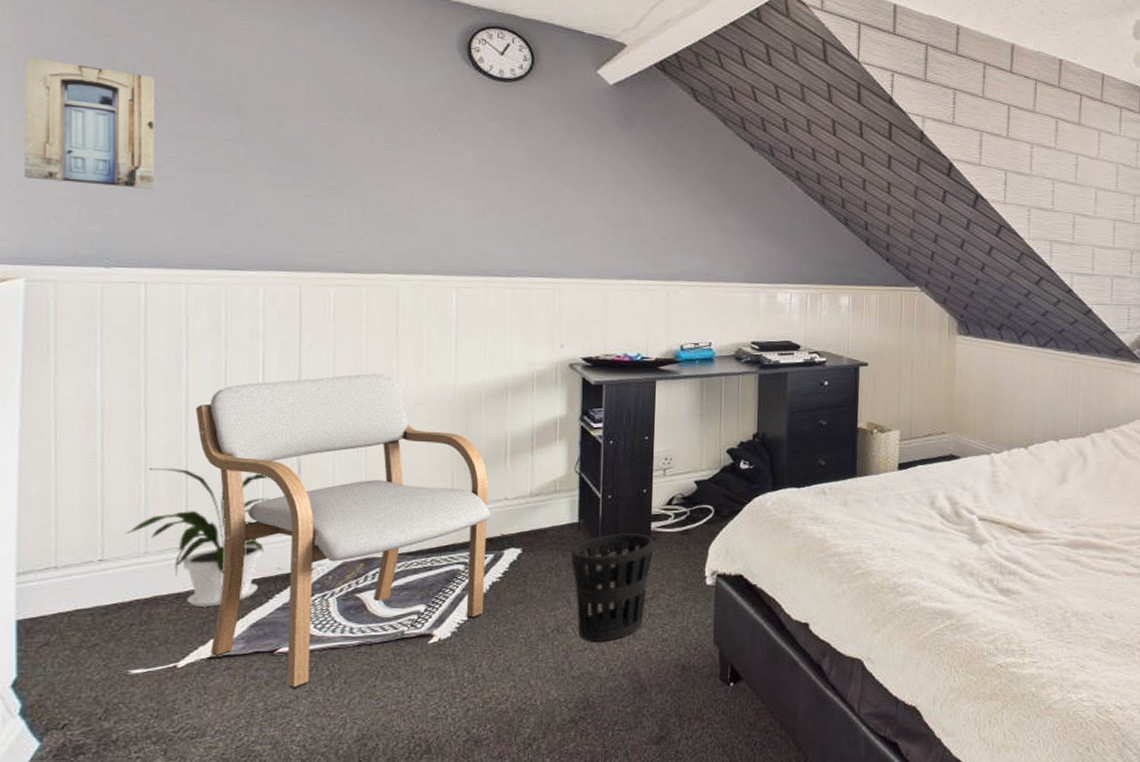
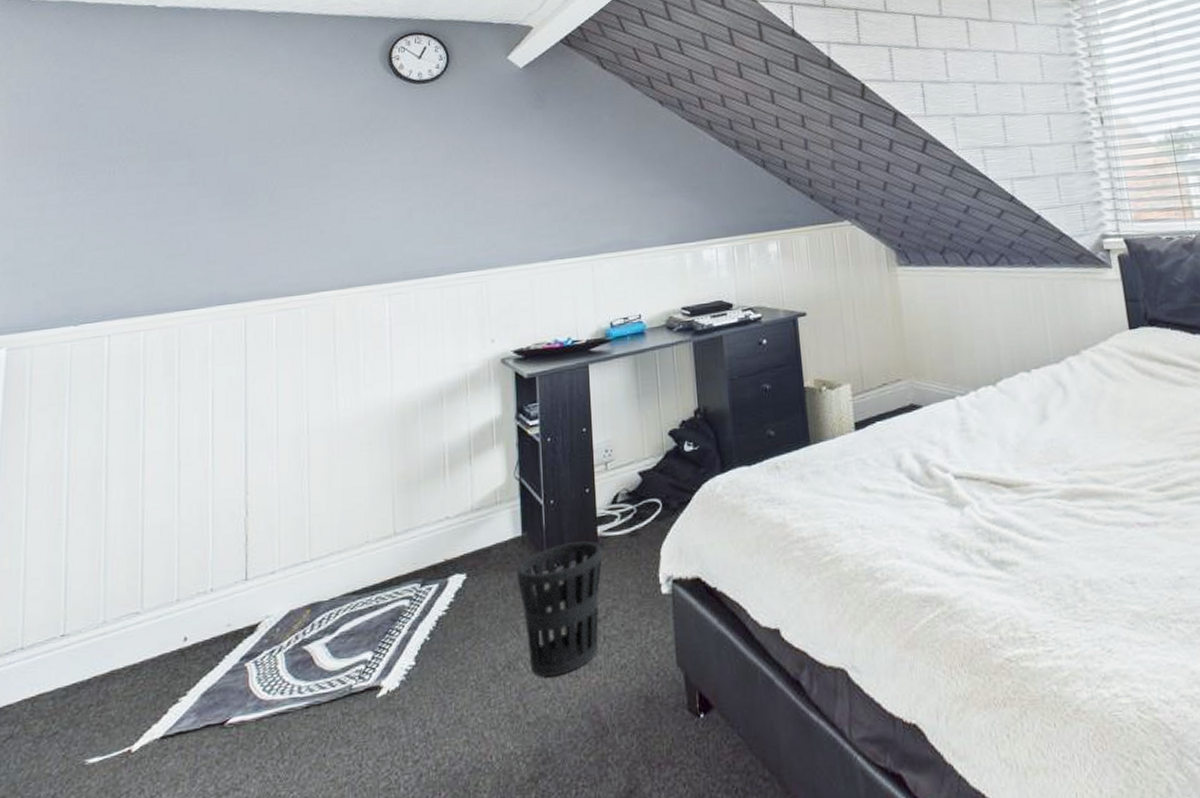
wall art: present [24,56,155,190] -> none [9,136,120,251]
house plant: present [125,468,272,607] -> none [85,520,222,679]
armchair: present [195,373,491,690] -> none [151,396,433,767]

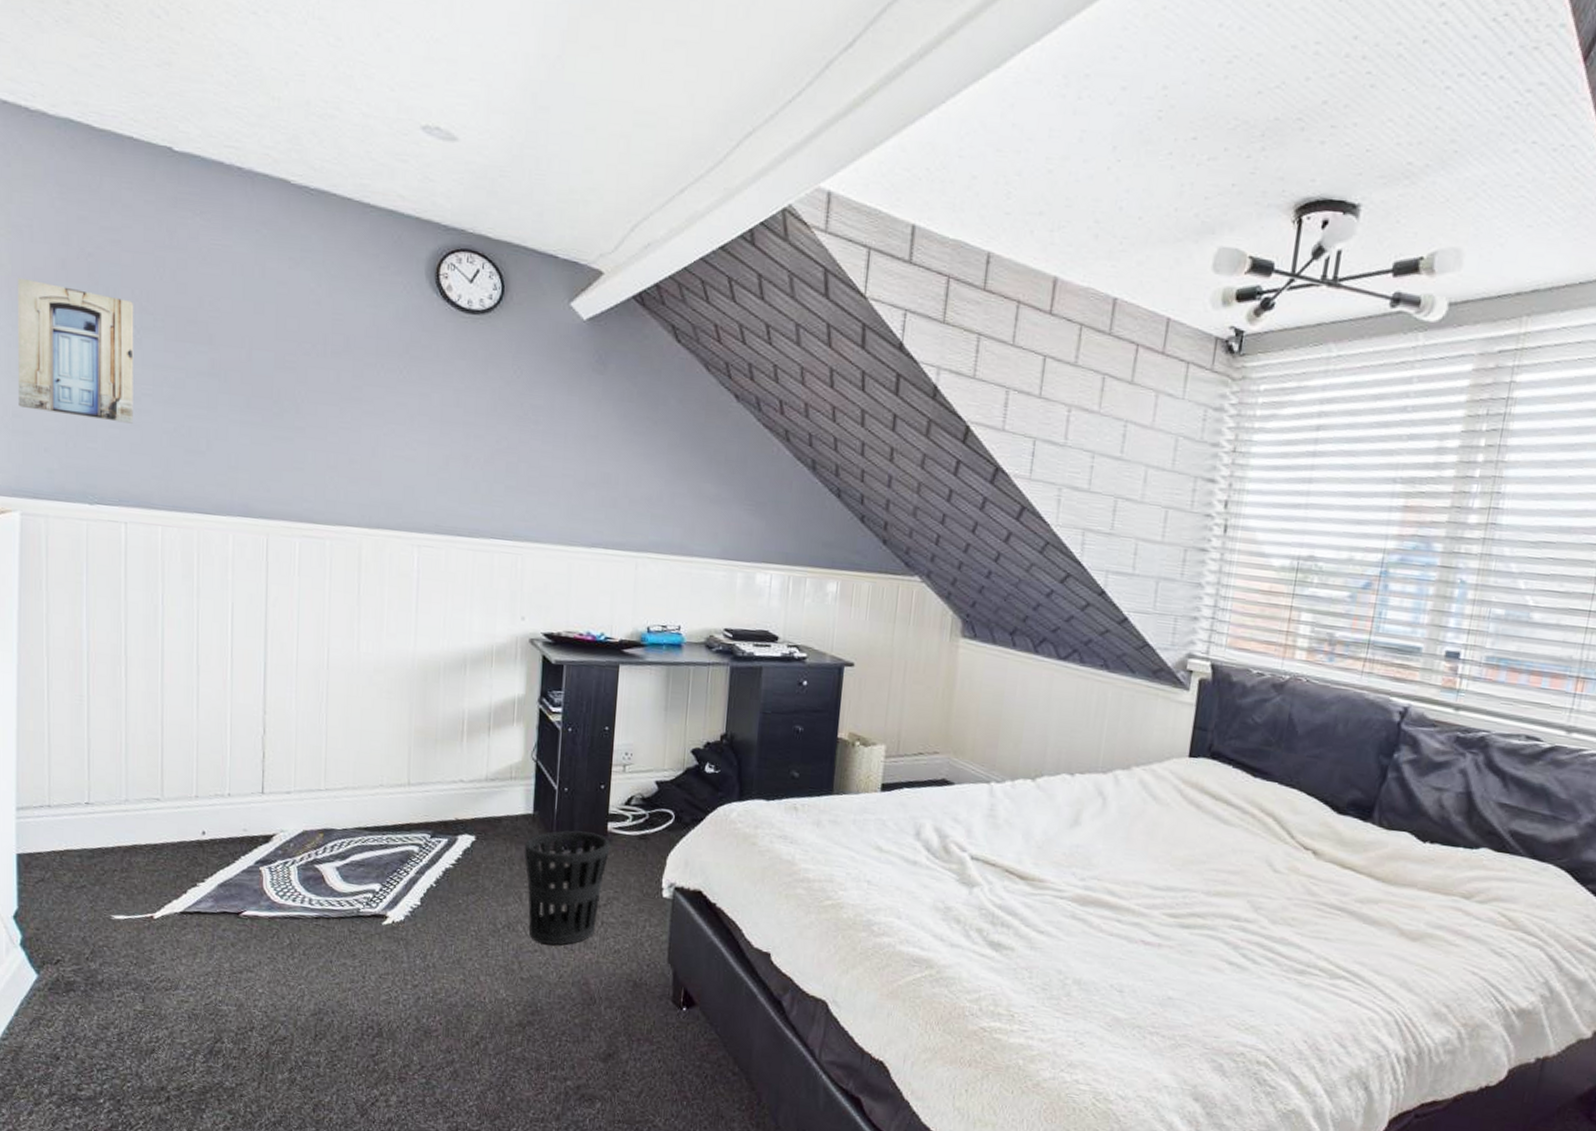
wall art: none [9,136,120,251] -> present [18,277,134,424]

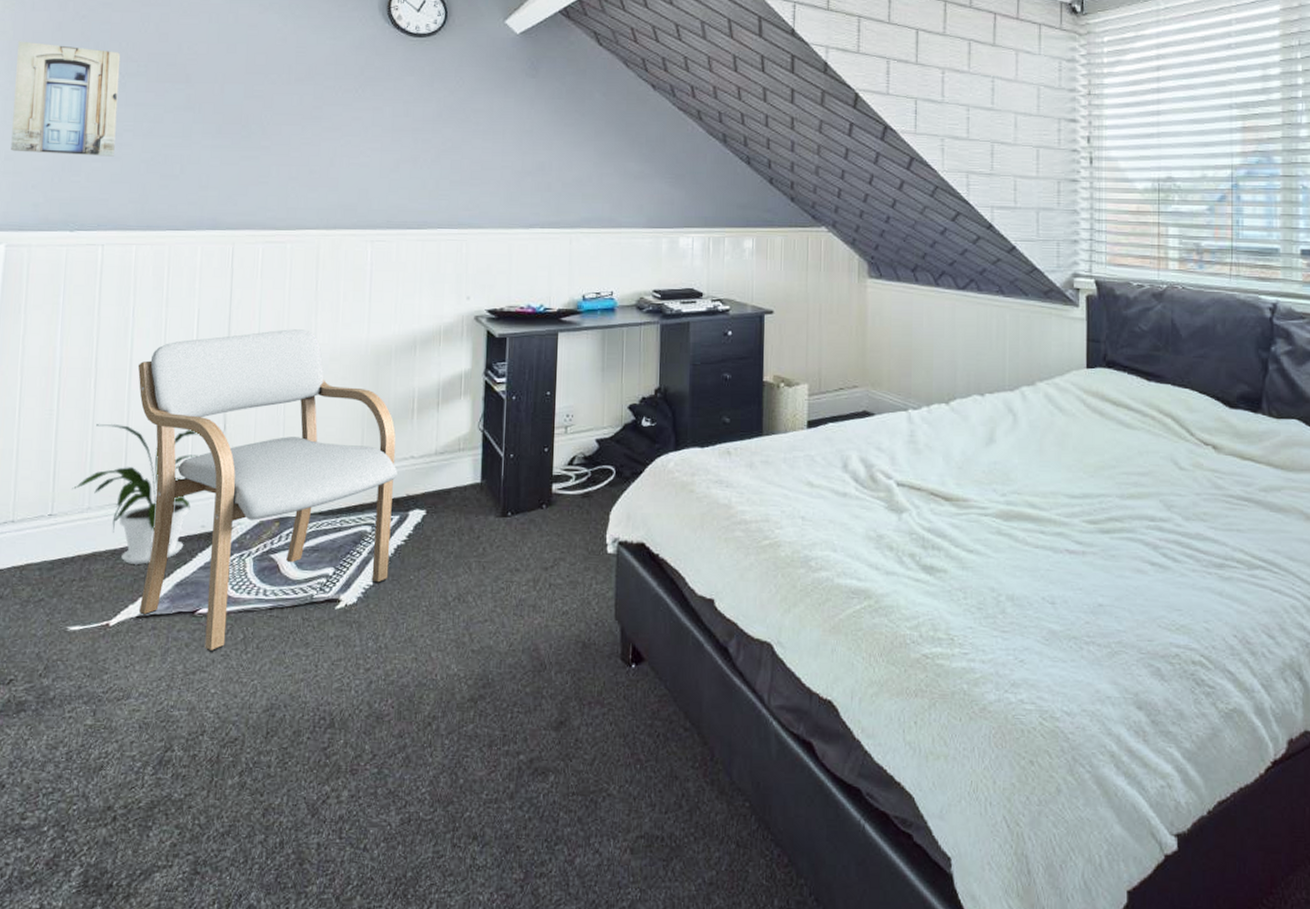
house plant: none [108,715,240,862] -> present [72,424,201,564]
armchair: none [170,633,446,955] -> present [137,329,398,653]
wastebasket: present [524,830,610,945] -> none [472,495,555,612]

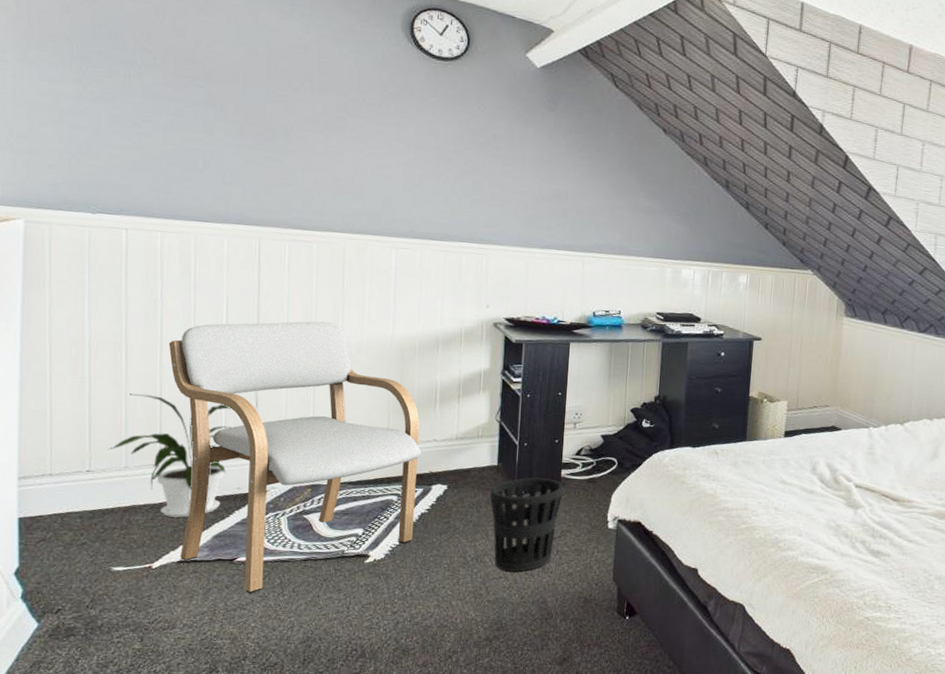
wall art: present [11,41,121,157] -> none [23,18,136,145]
wastebasket: none [472,495,555,612] -> present [489,477,564,572]

